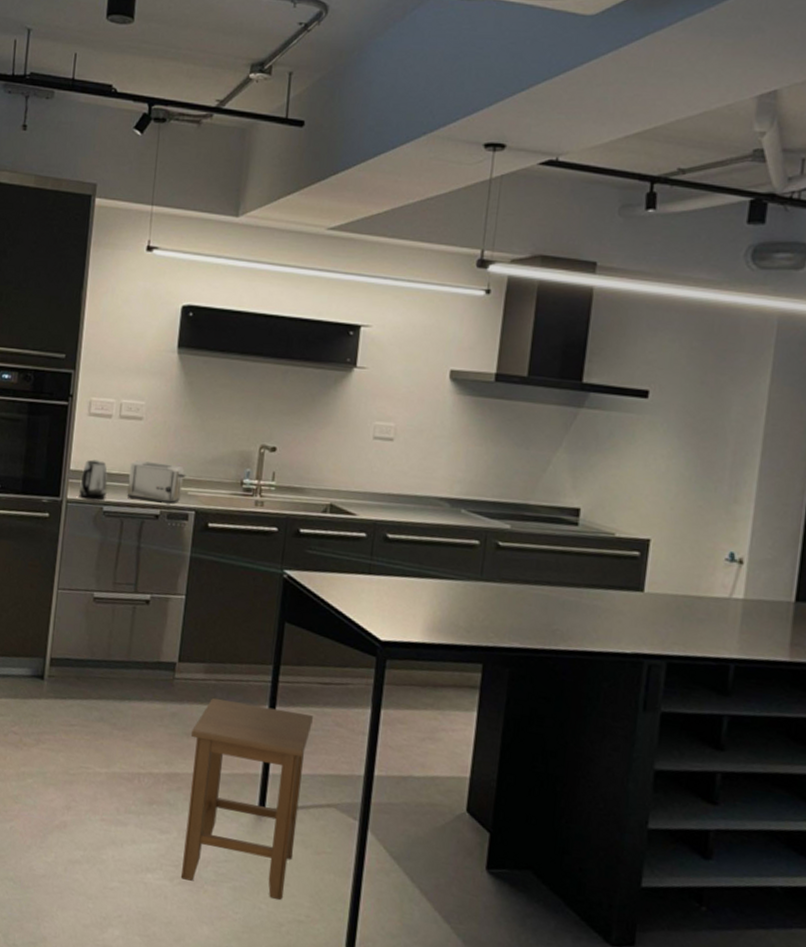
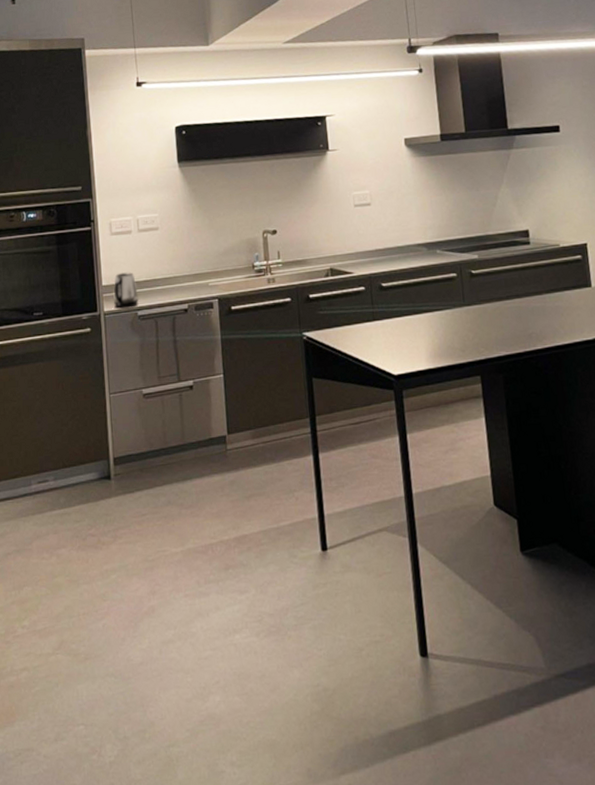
toaster: present [127,460,186,505] -> none [154,262,205,300]
stool: present [181,697,313,900] -> none [250,454,359,632]

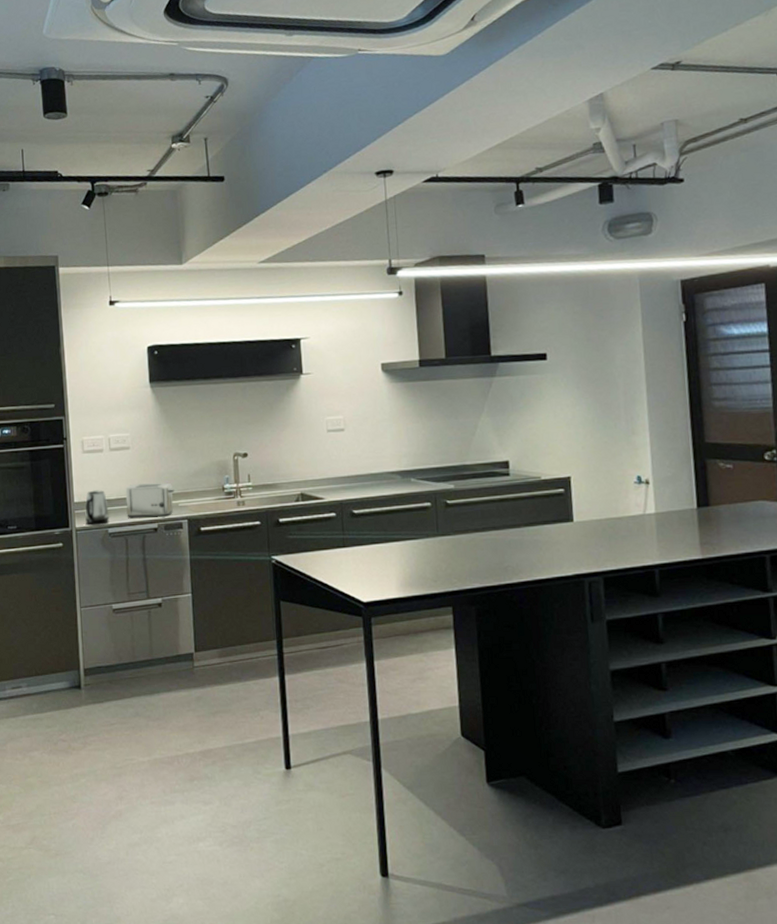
toaster: none [154,262,205,300] -> present [125,482,175,519]

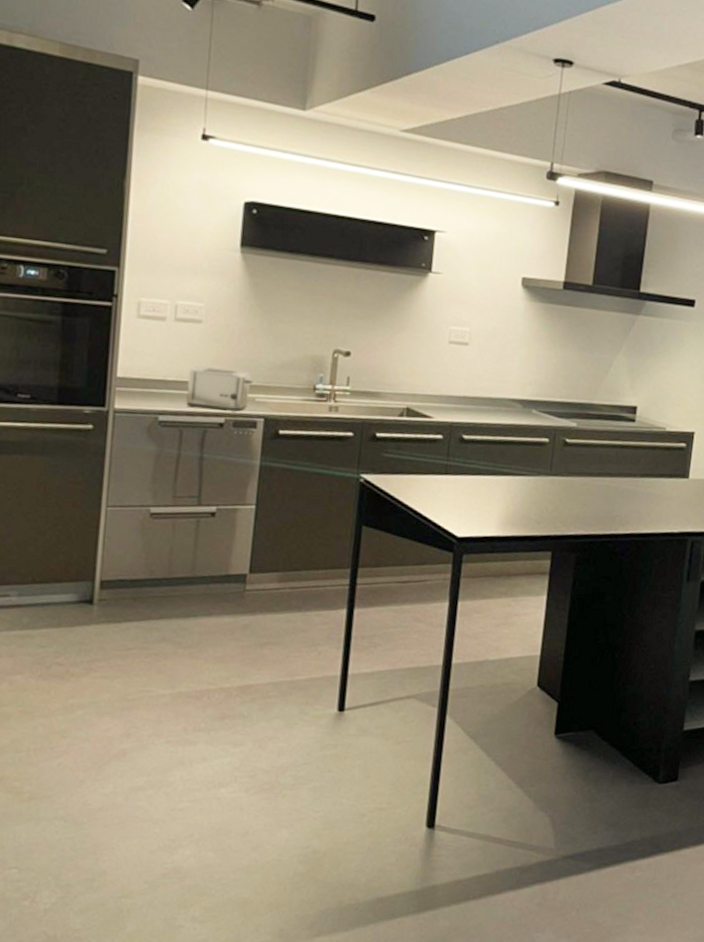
kettle: present [85,490,110,527] -> none [129,365,163,412]

